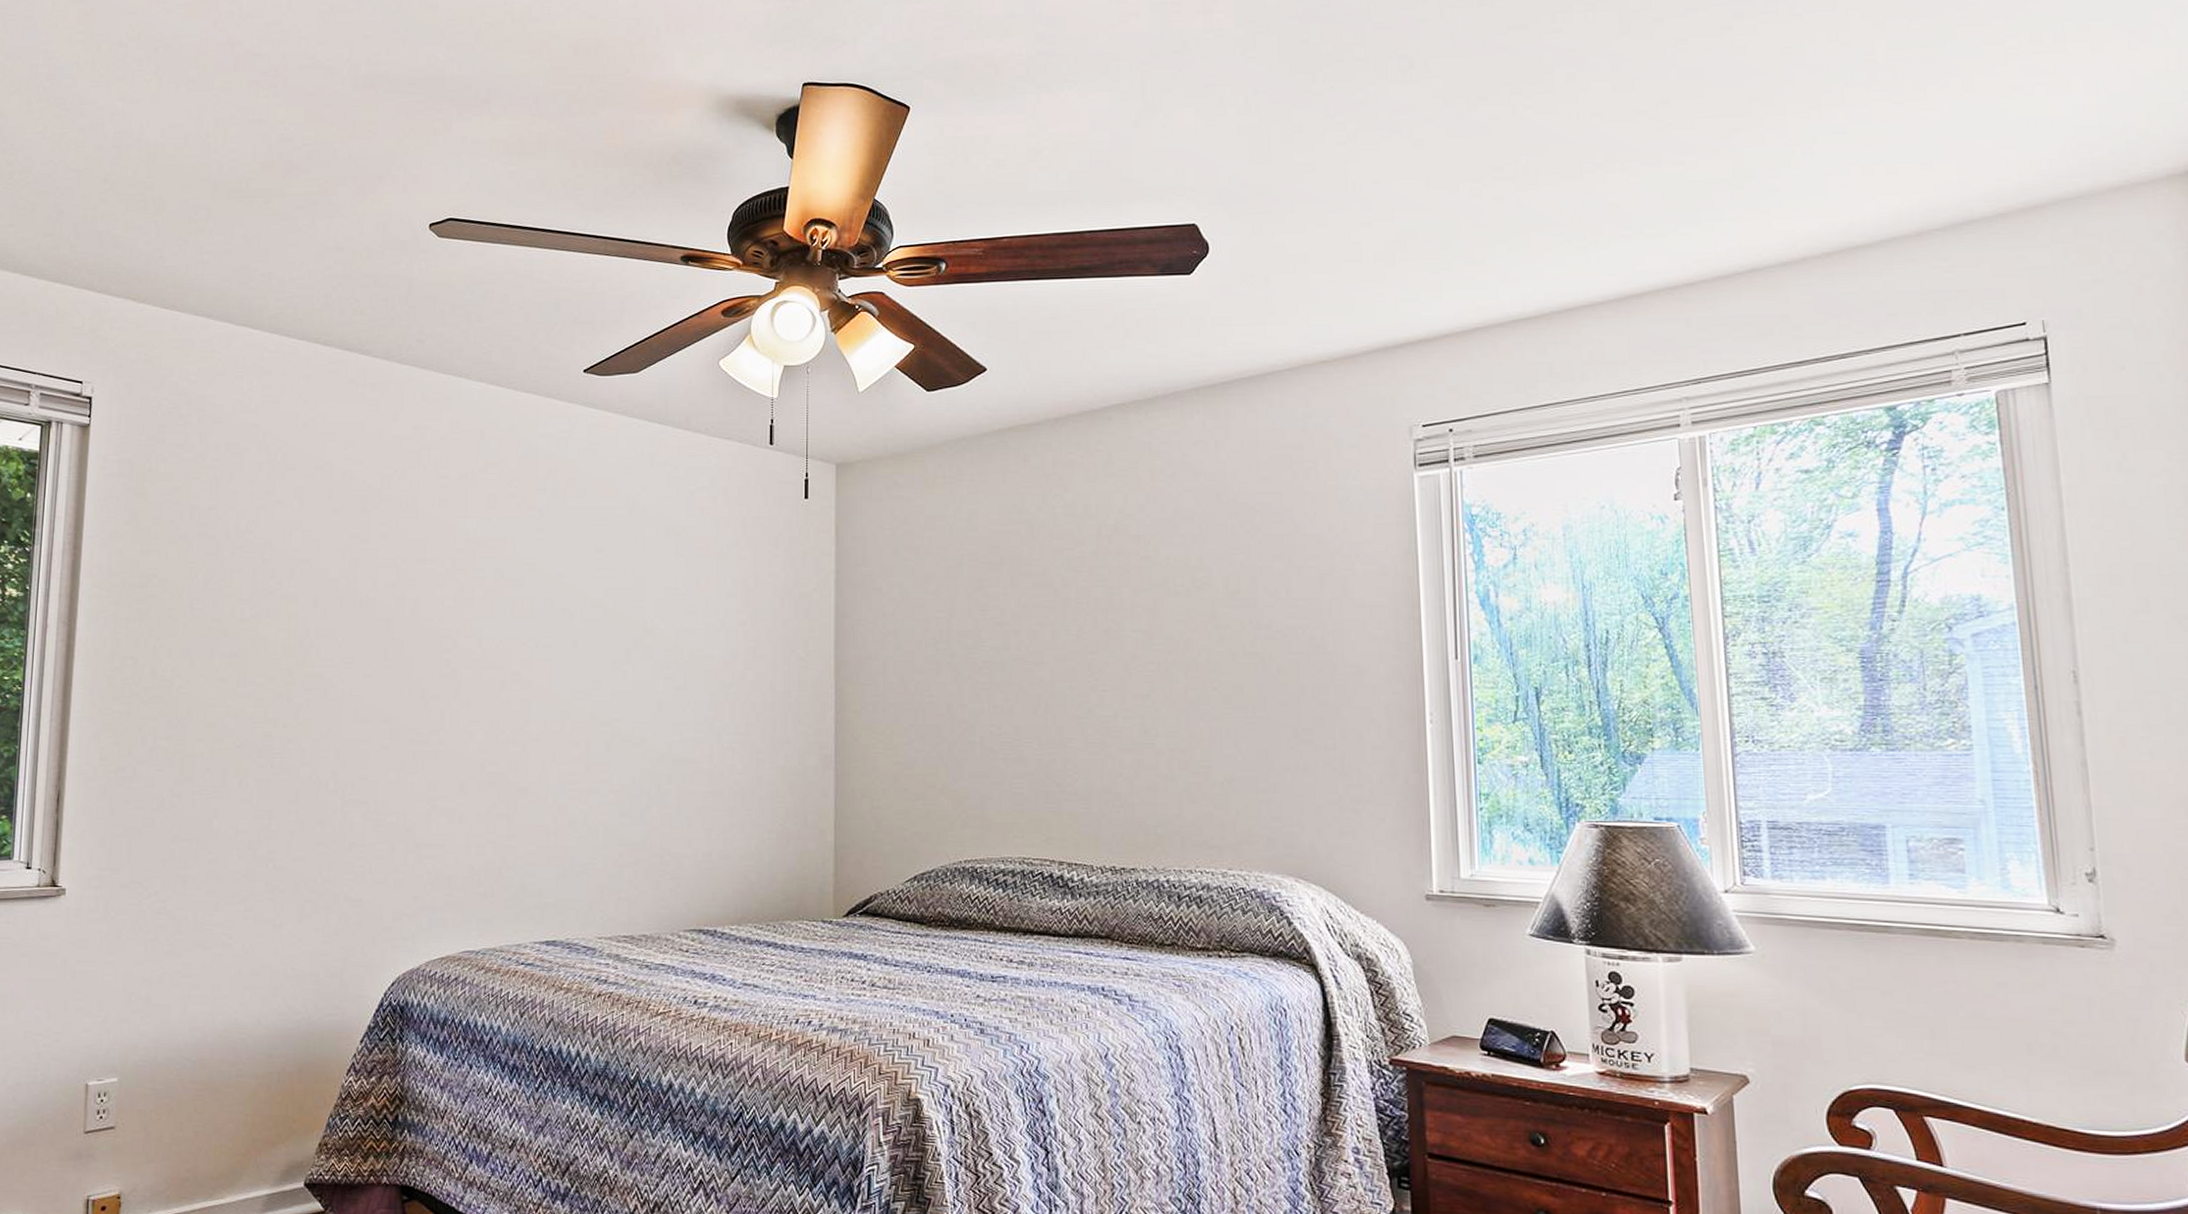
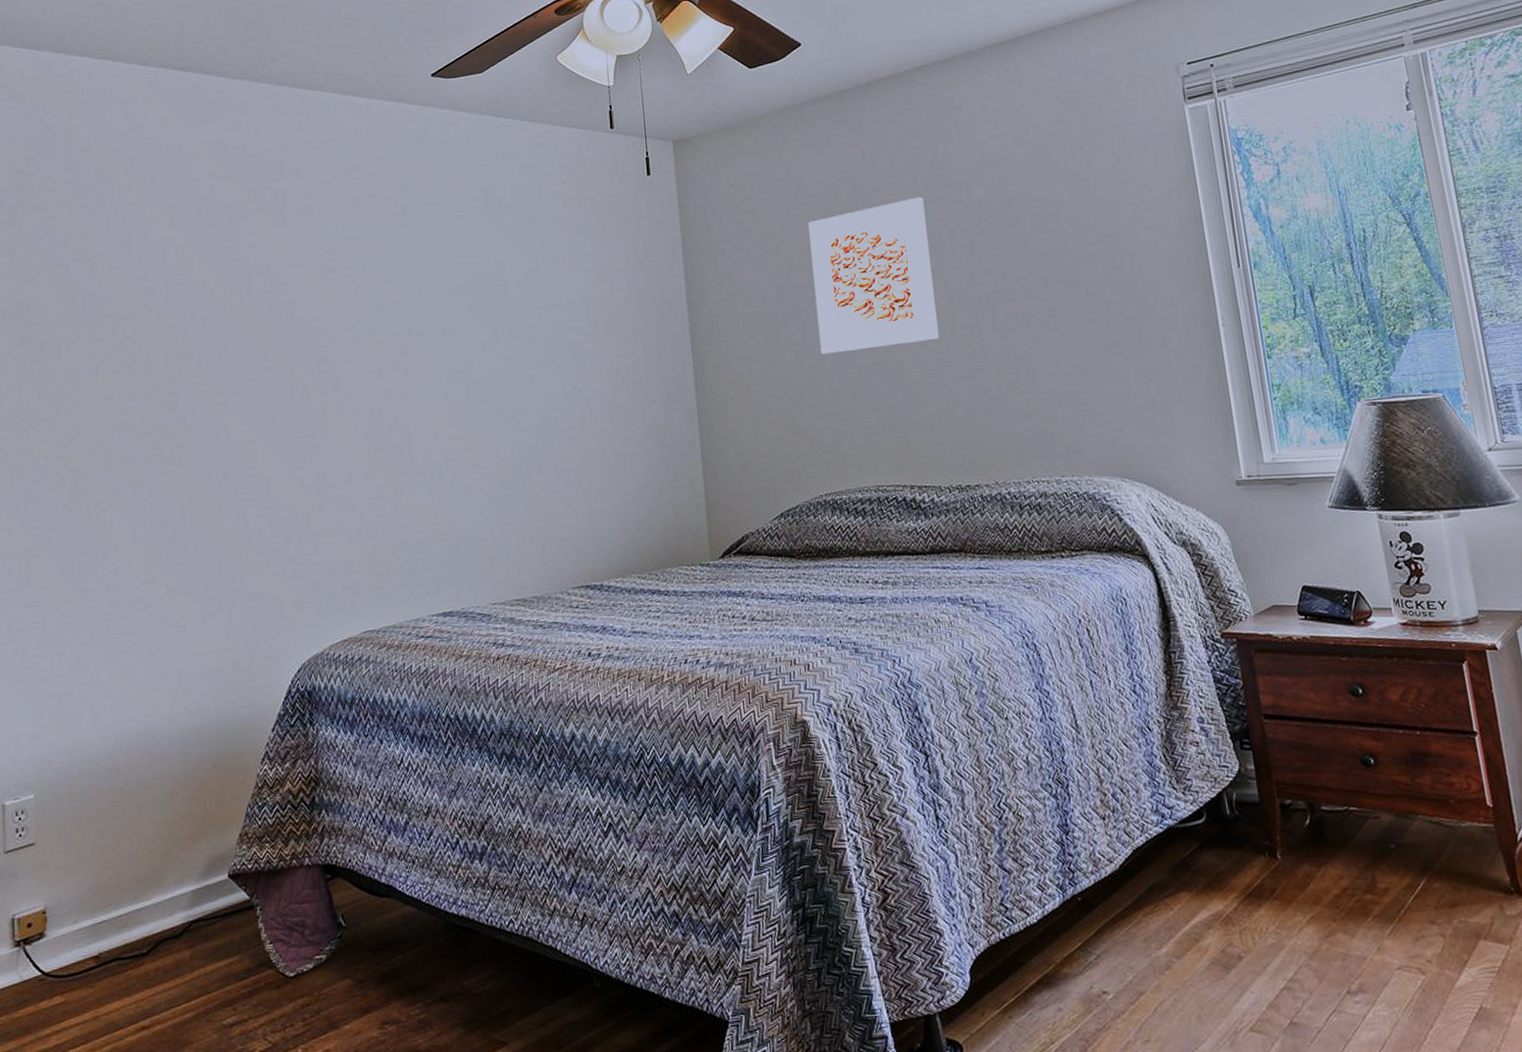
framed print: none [974,548,1108,710] -> present [808,196,939,355]

